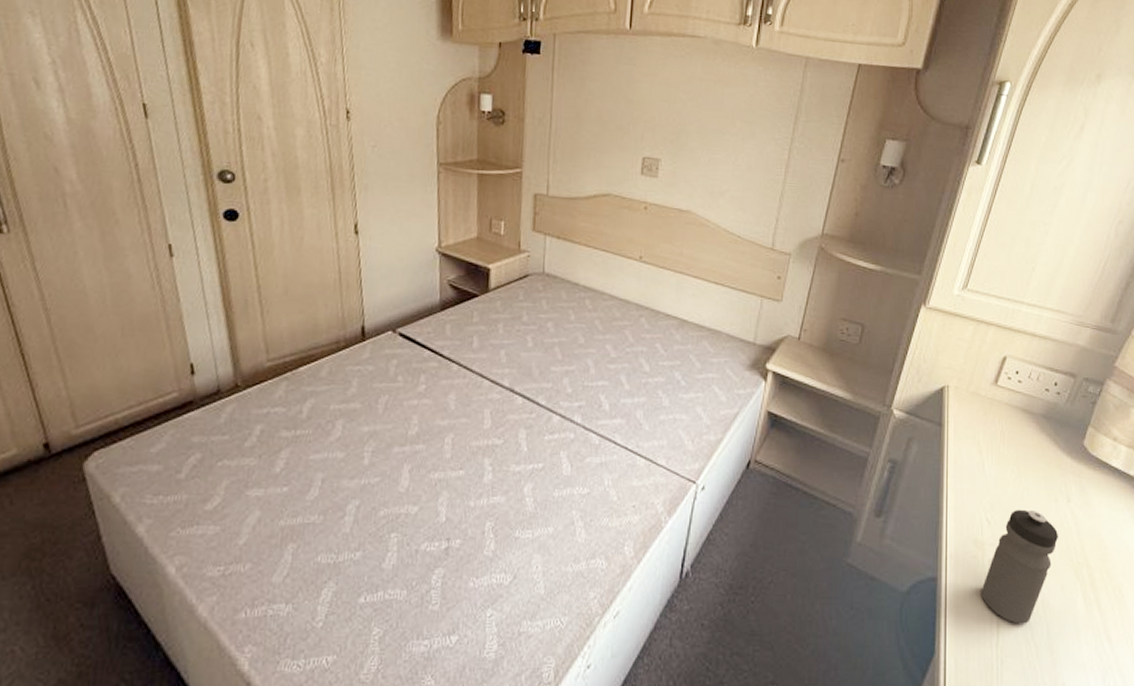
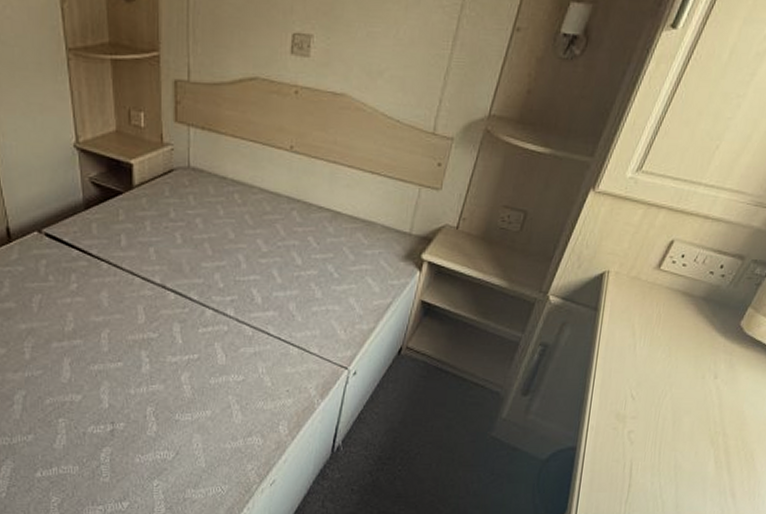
water bottle: present [981,509,1058,624] -> none [617,386,700,485]

